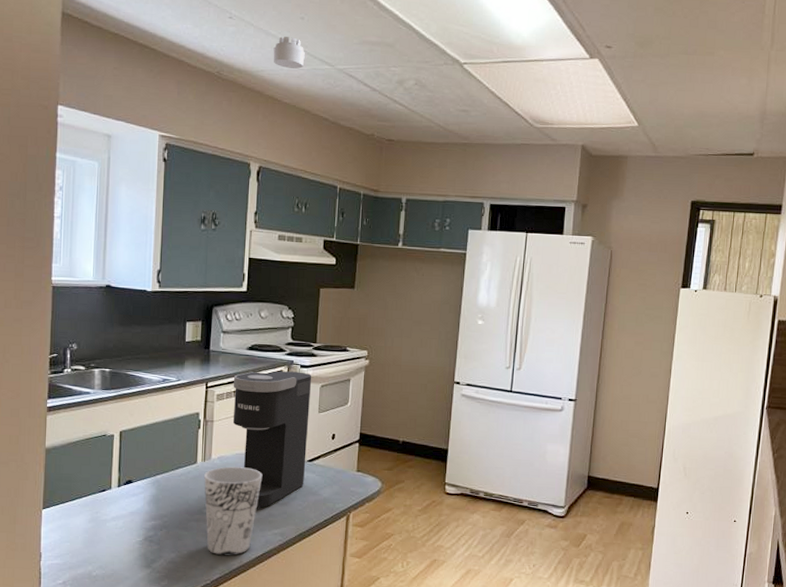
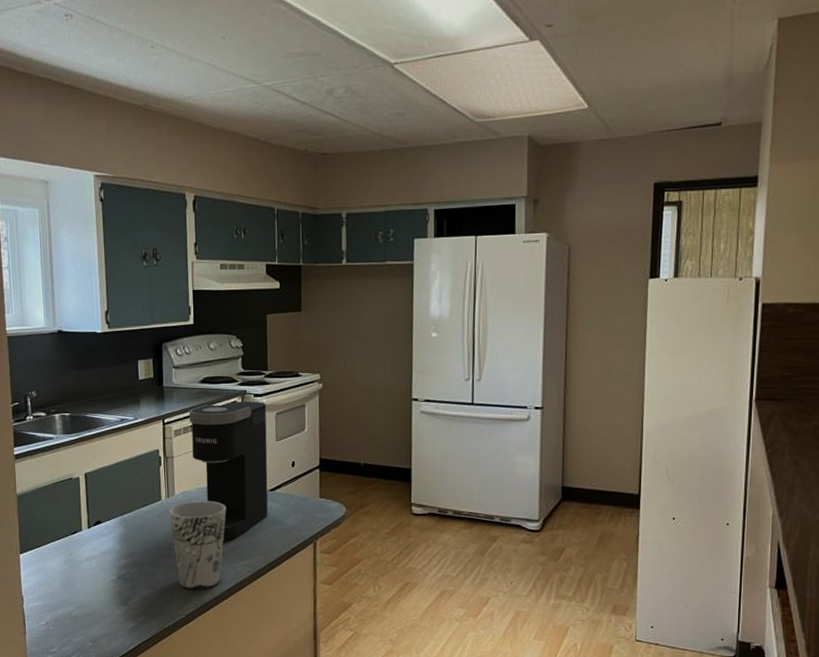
smoke detector: present [273,36,305,69] -> none [197,59,230,92]

